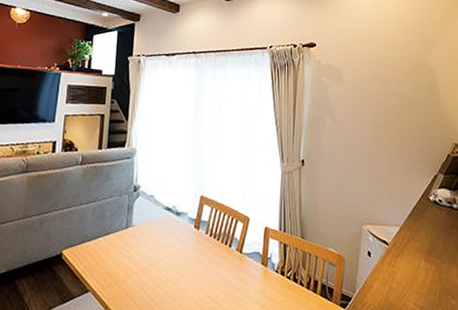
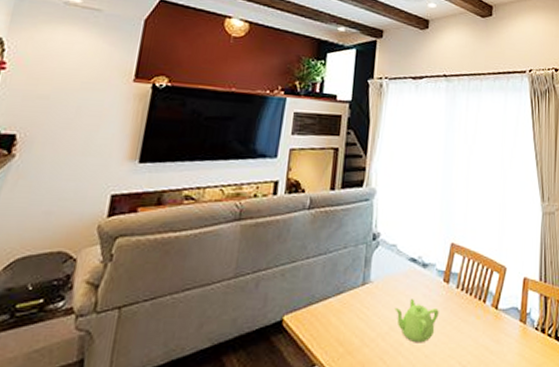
teapot: none [153,241,191,278] -> present [394,299,439,343]

